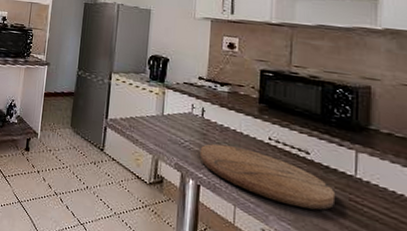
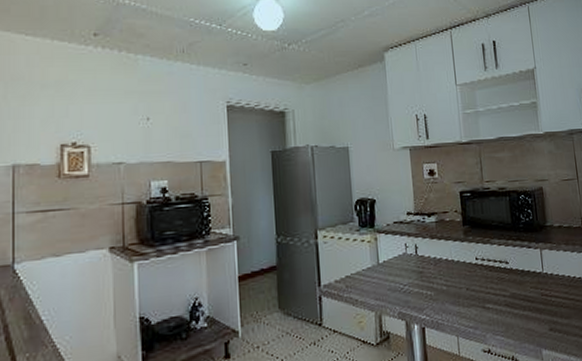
cutting board: present [199,143,336,210] -> none [419,275,533,319]

